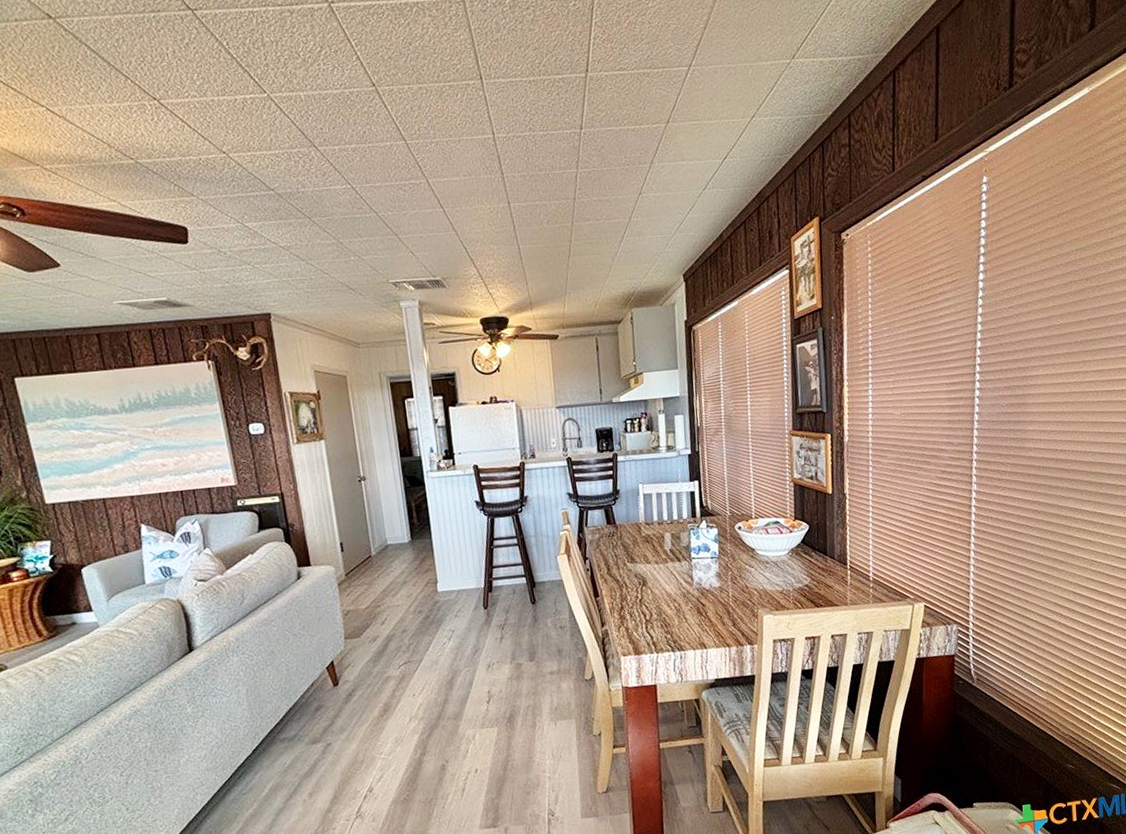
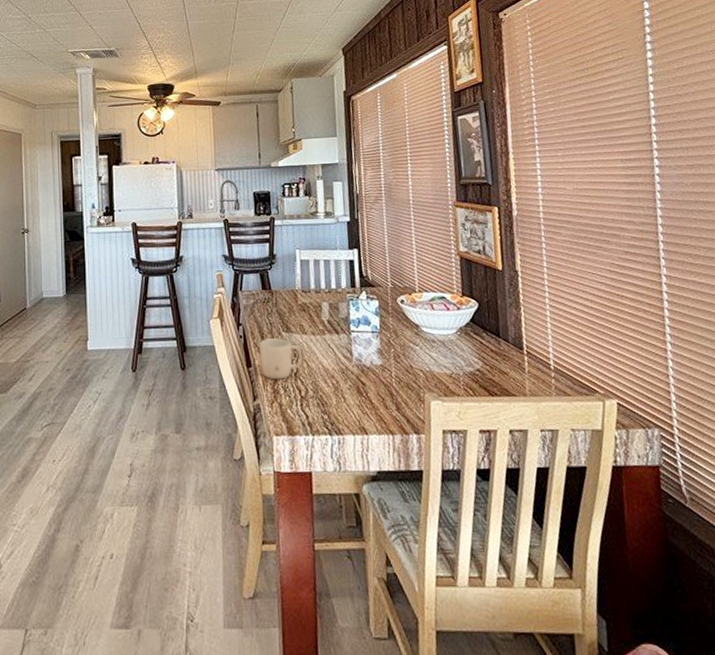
mug: none [605,568,647,607] -> present [258,338,303,380]

